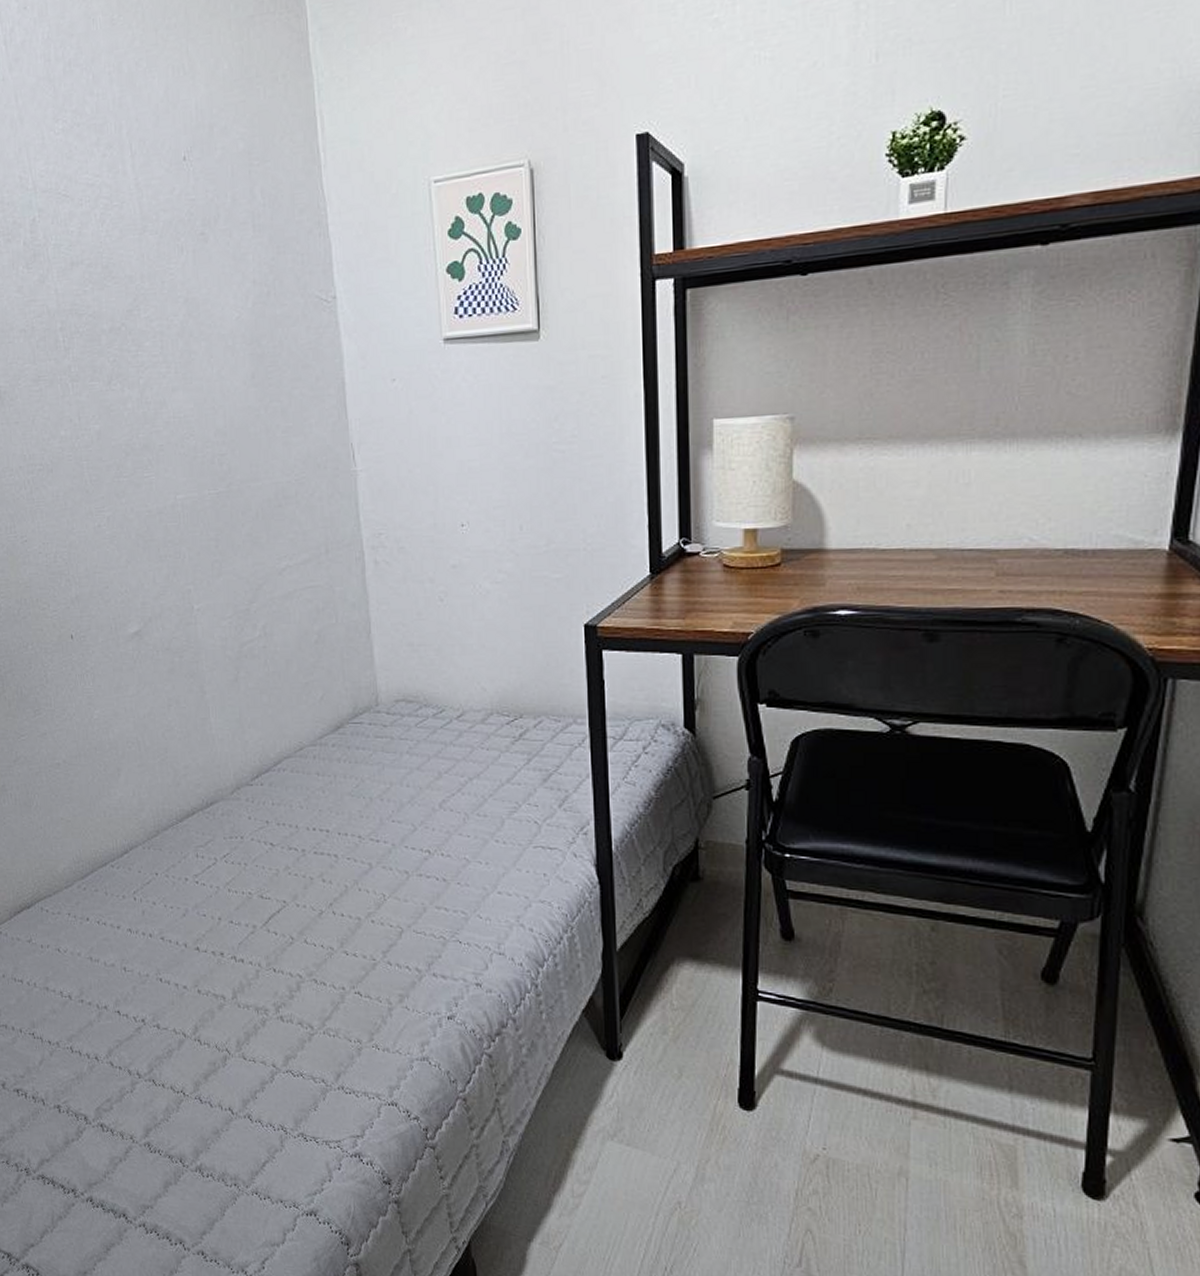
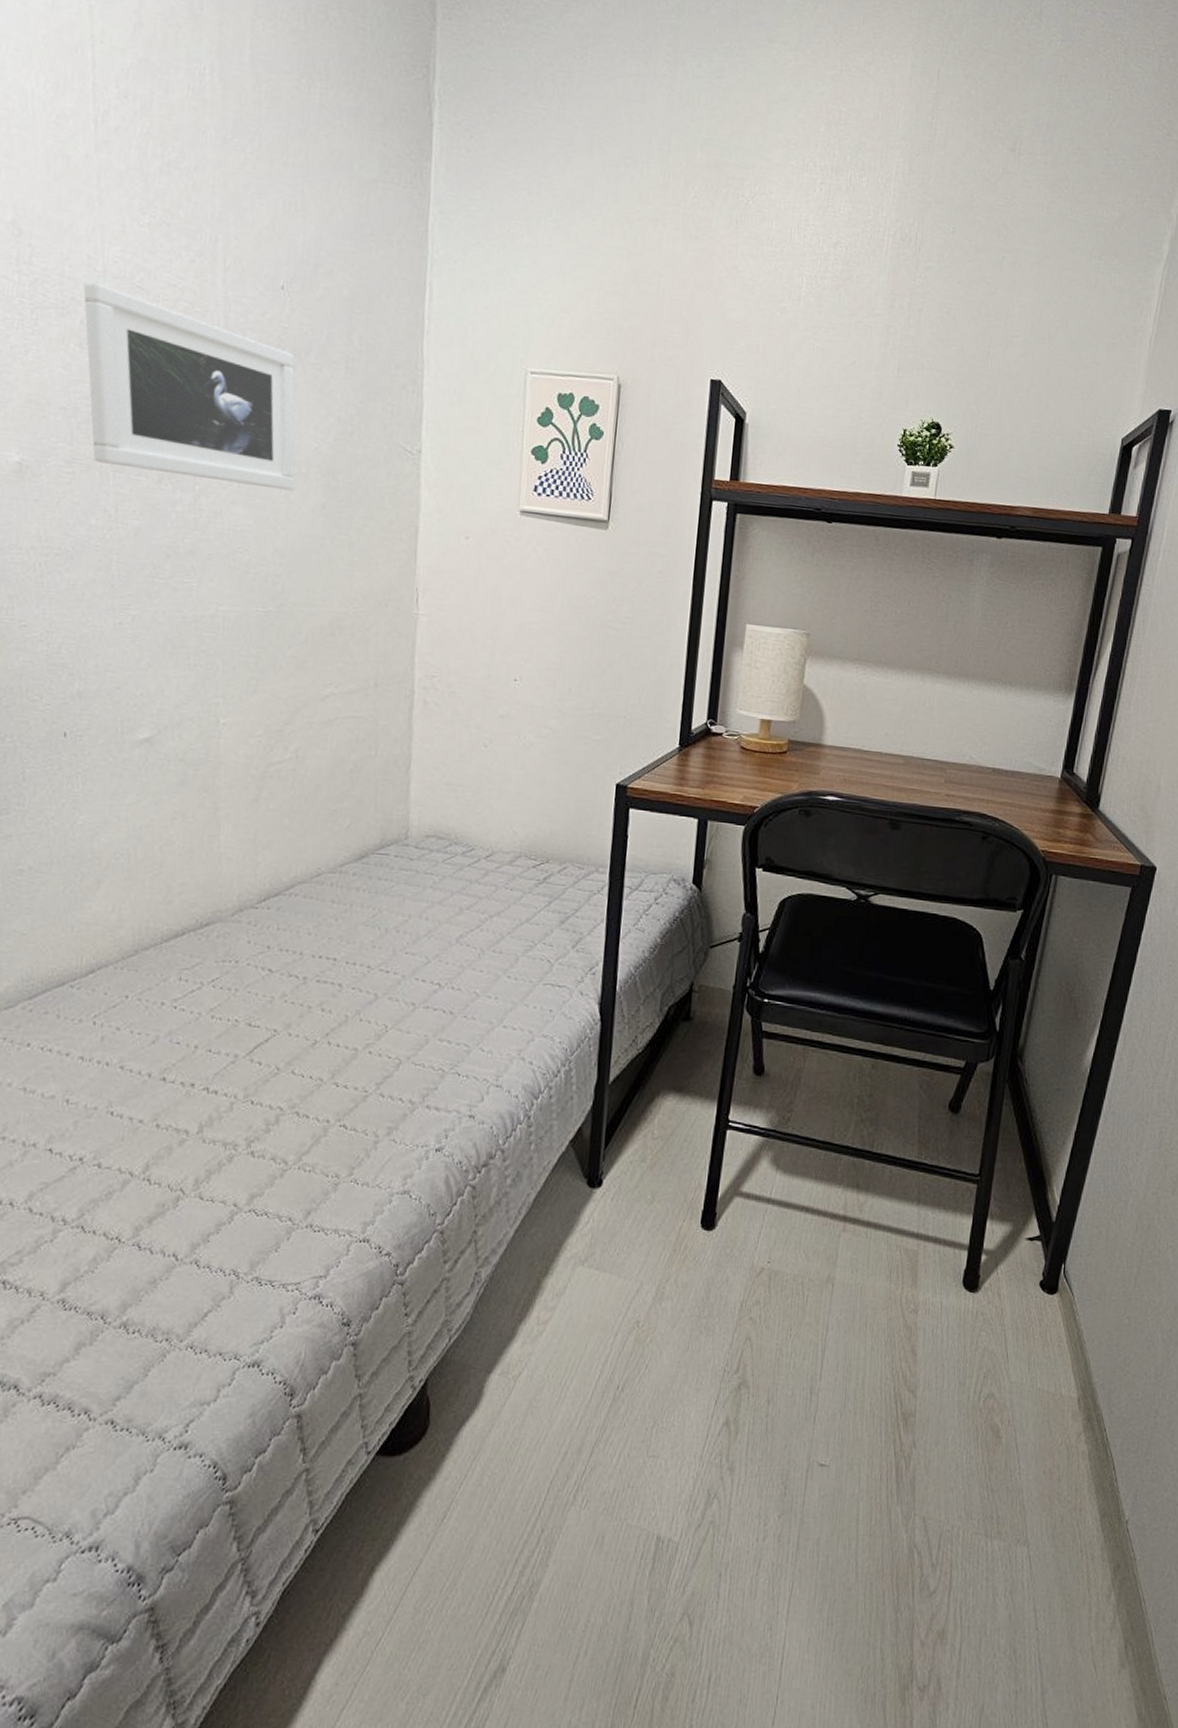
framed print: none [20,201,225,376] -> present [83,282,296,491]

